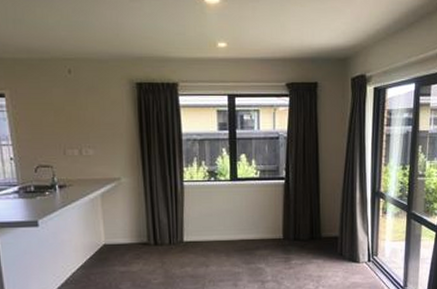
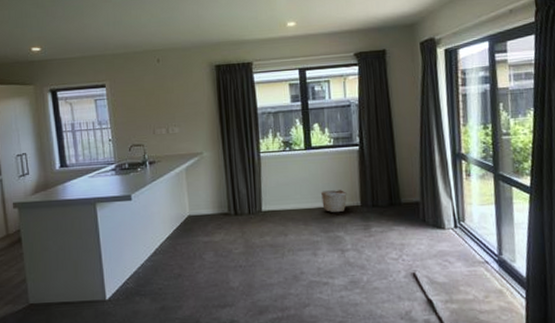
basket: none [244,223,270,244] -> present [320,190,347,212]

